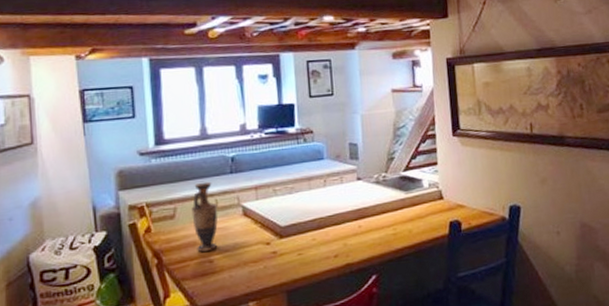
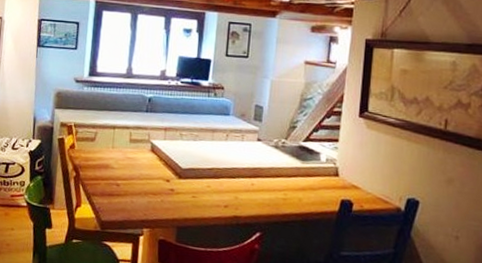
vase: present [191,181,218,252] -> none [108,115,131,176]

